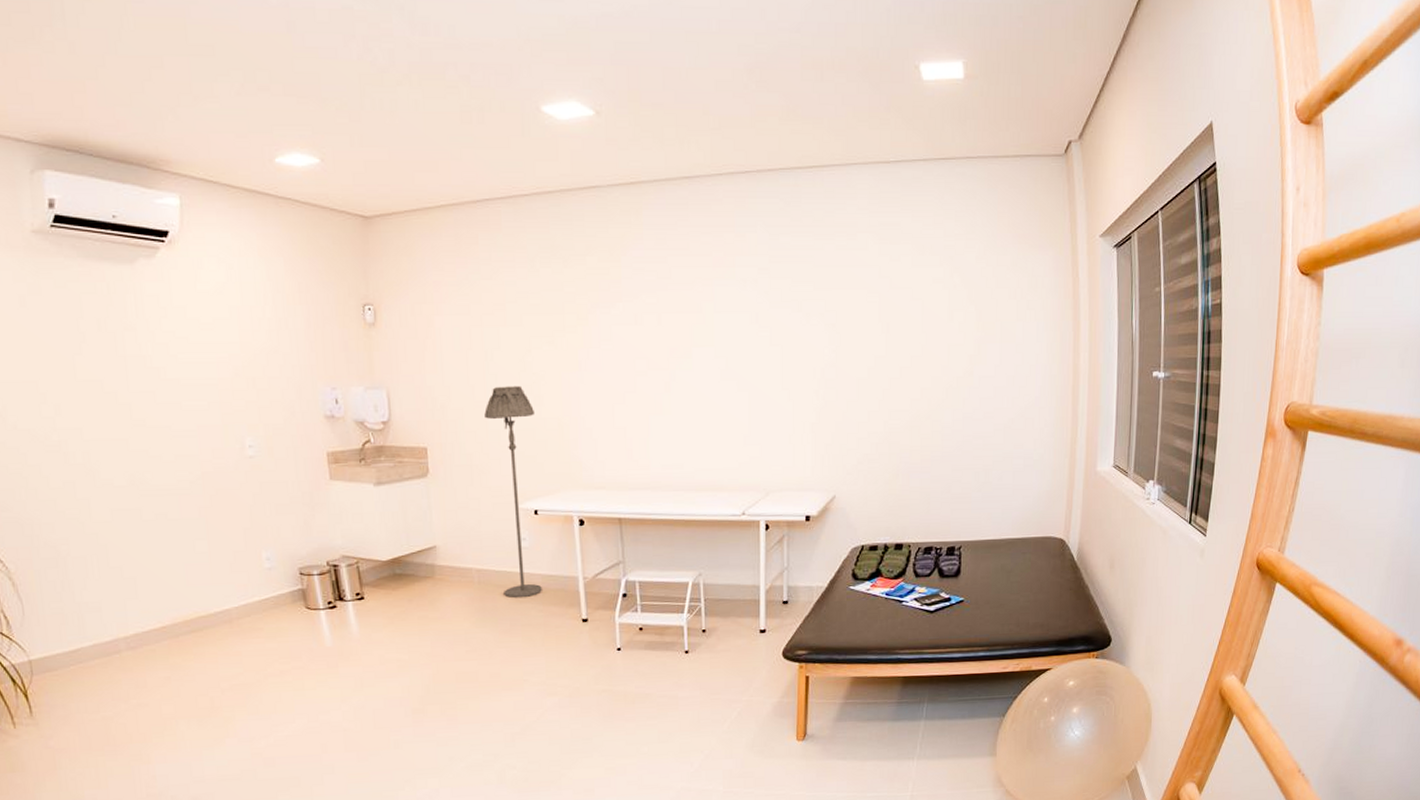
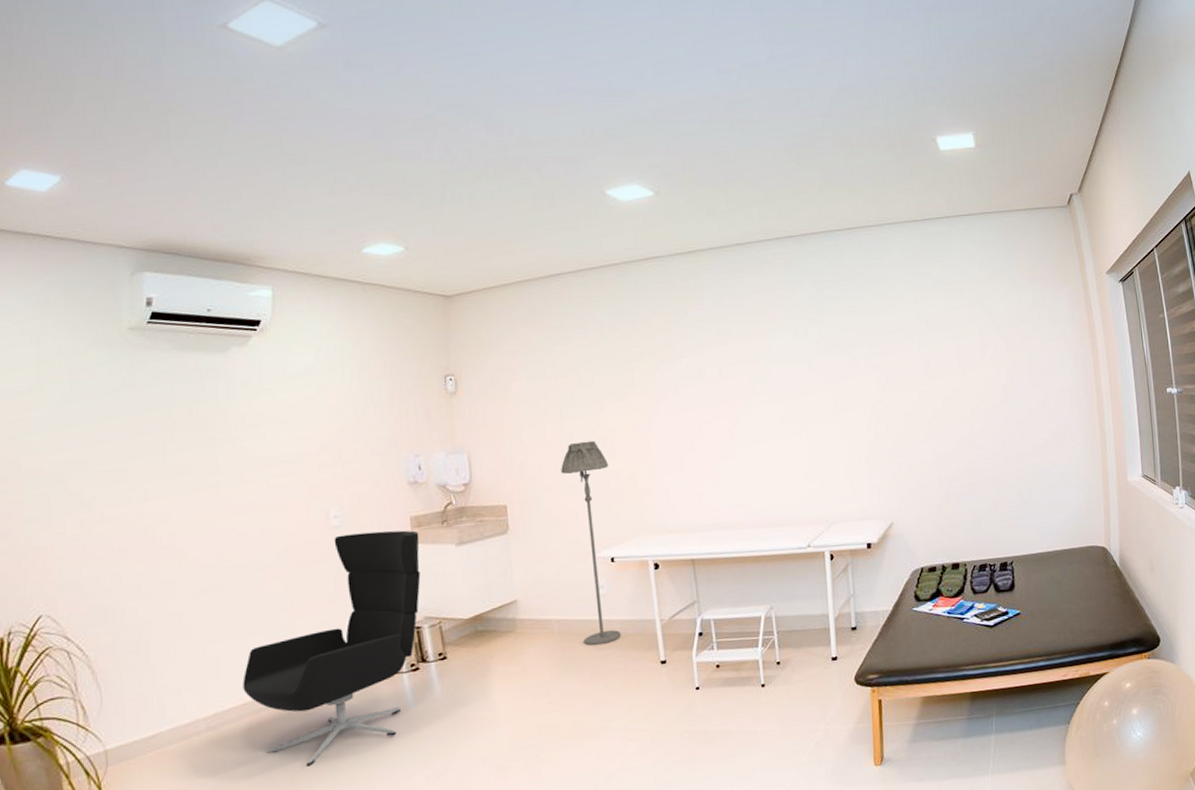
office chair: none [160,464,338,692] -> present [242,530,421,767]

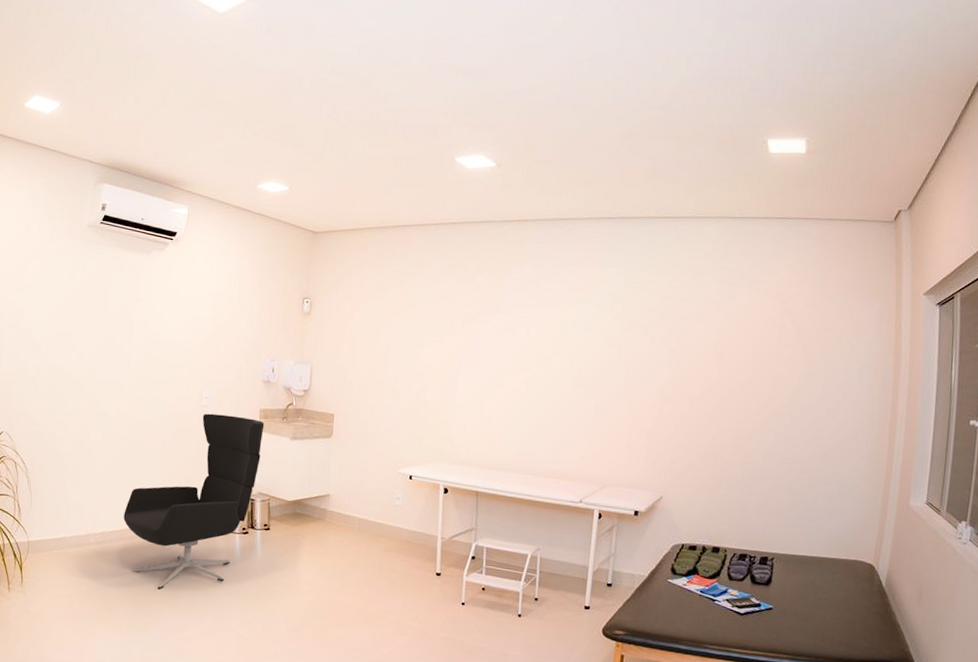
floor lamp: present [561,440,621,646] -> none [376,372,421,548]

